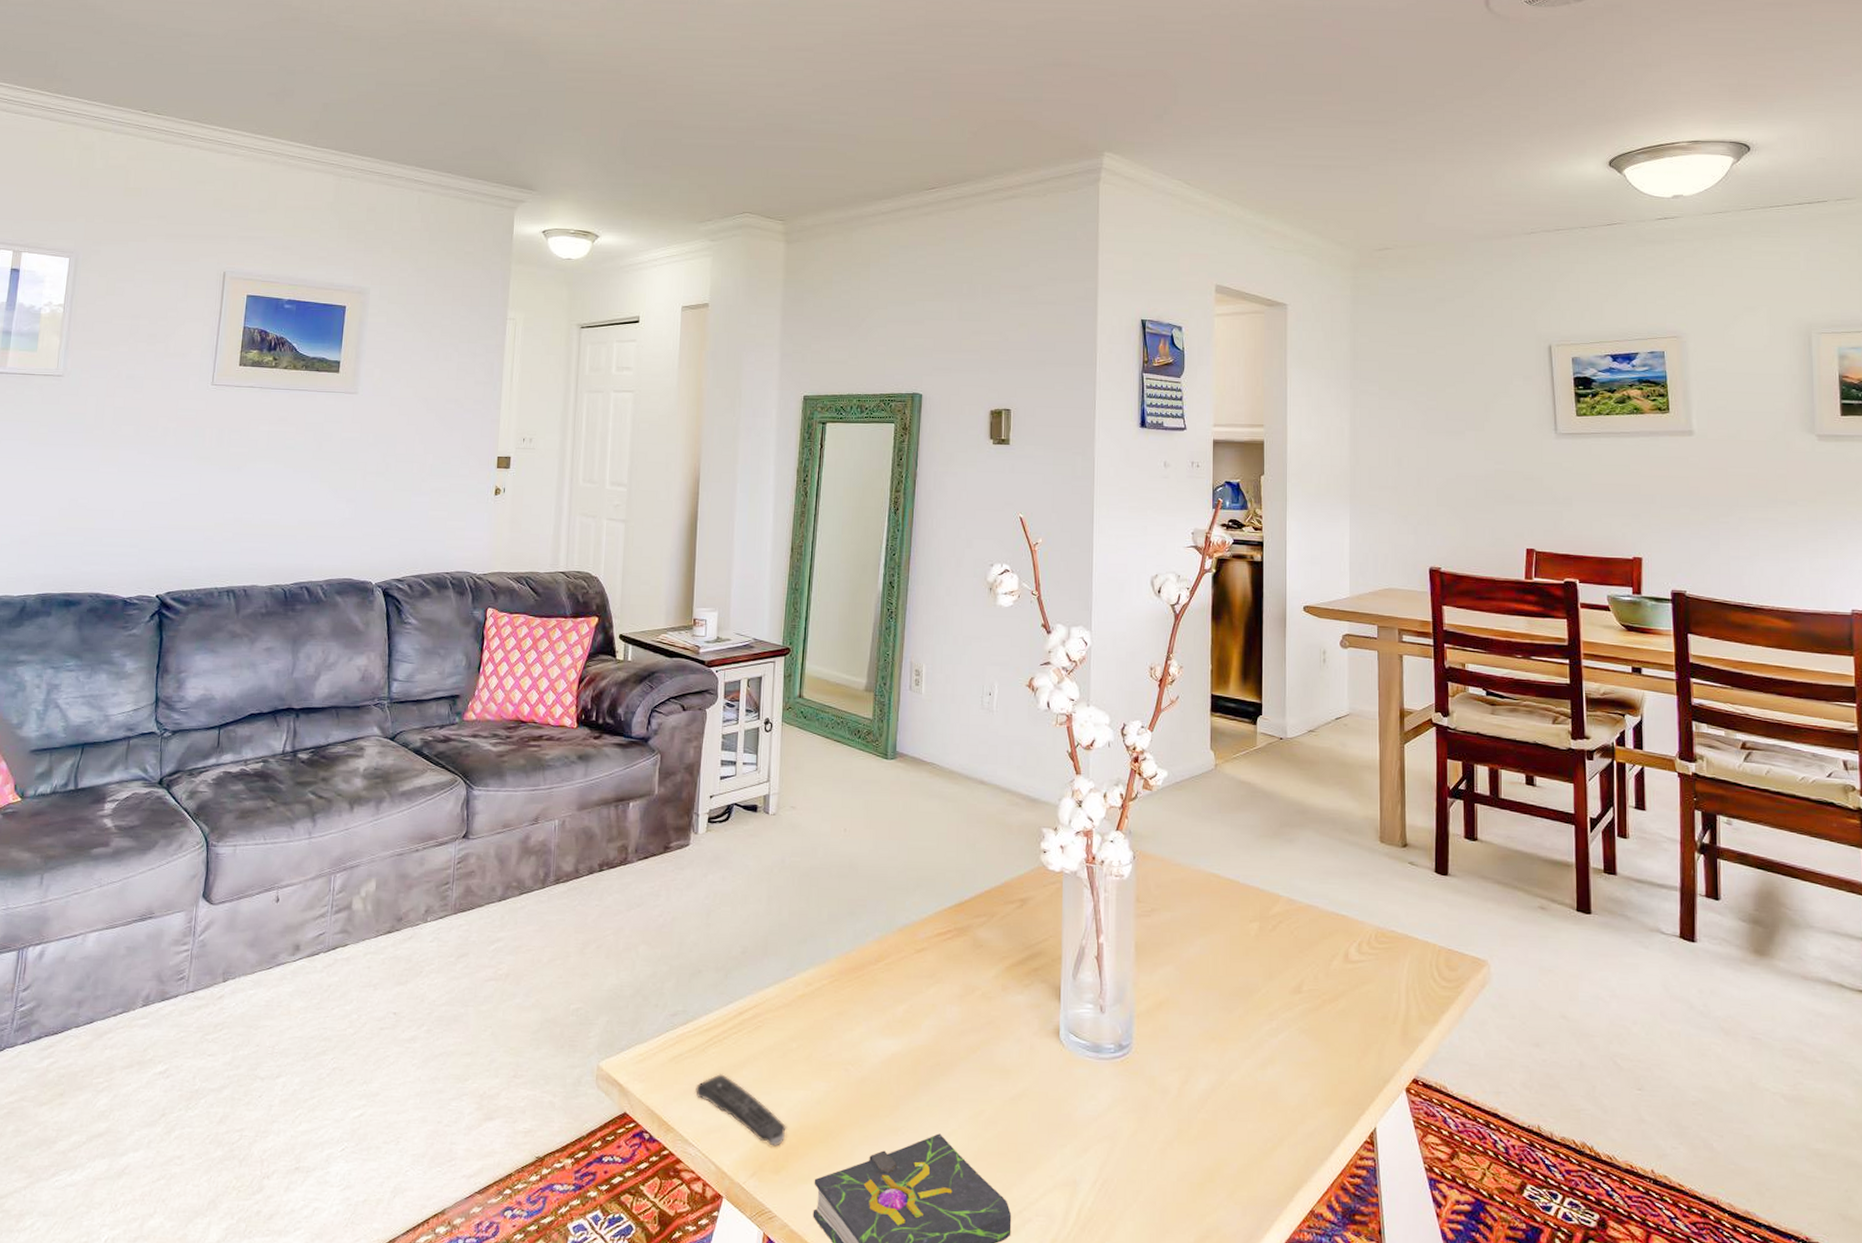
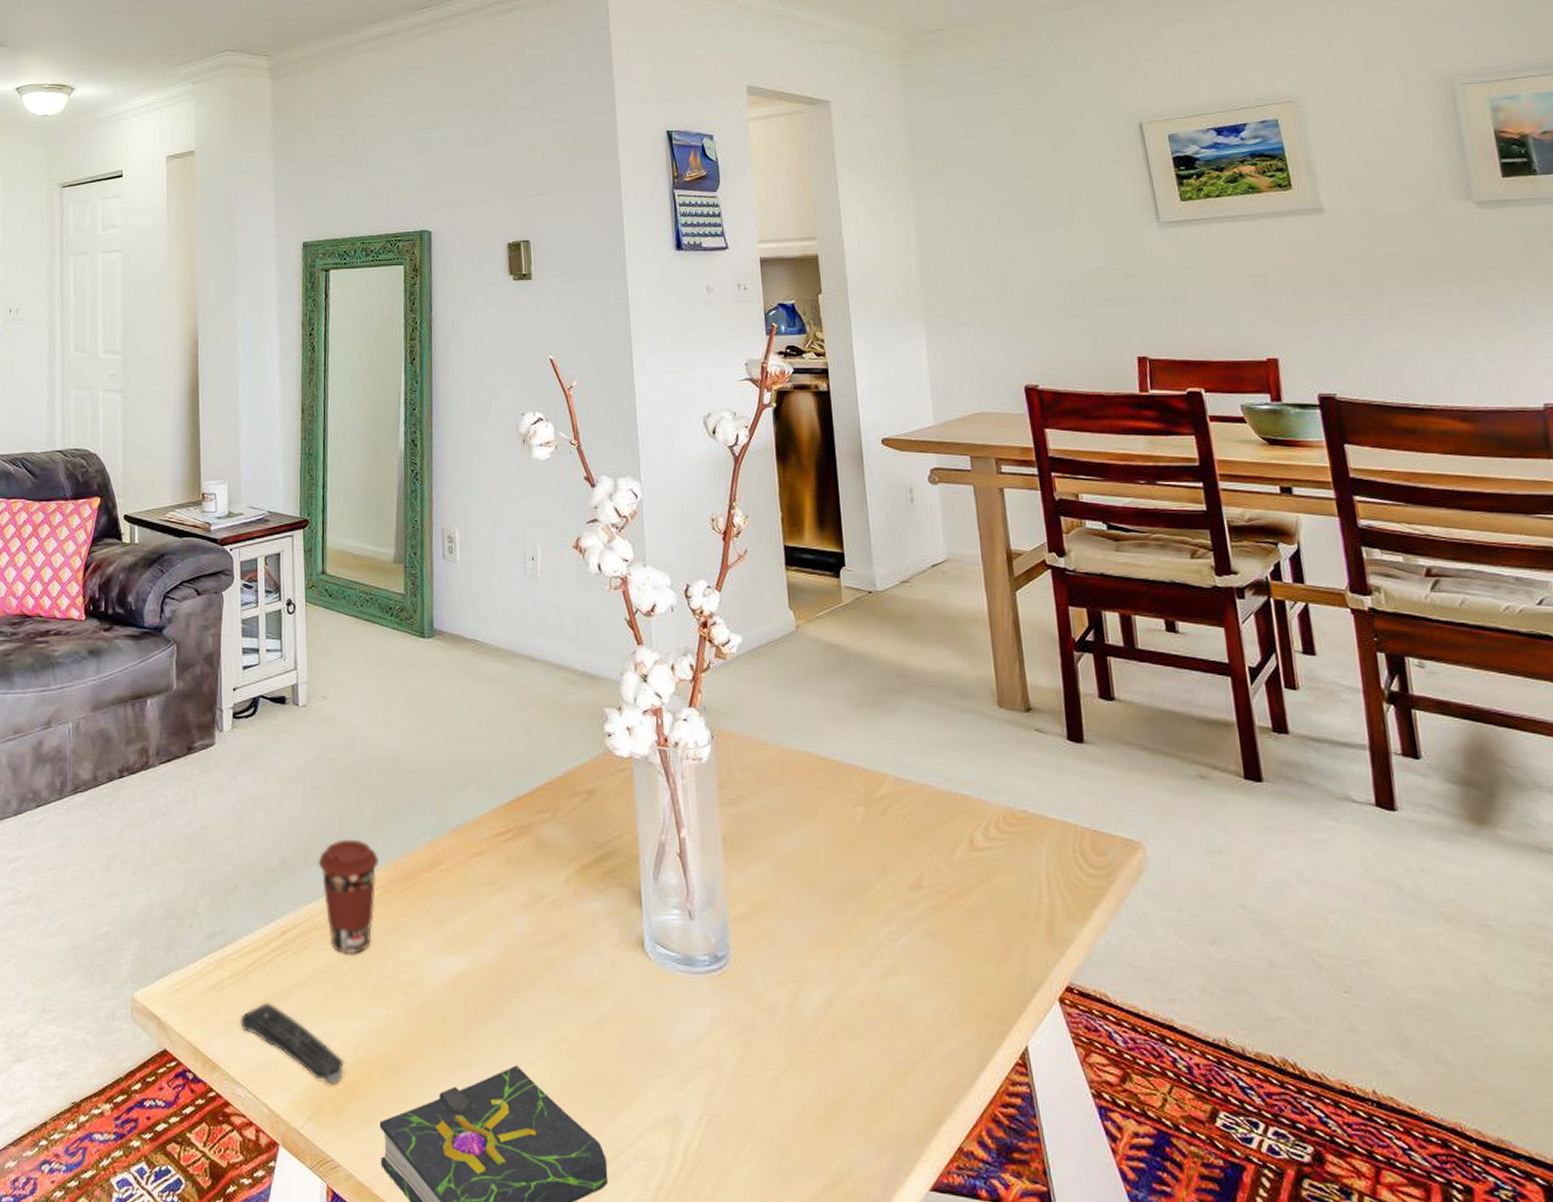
coffee cup: none [776,933,832,1034] -> present [318,839,380,954]

